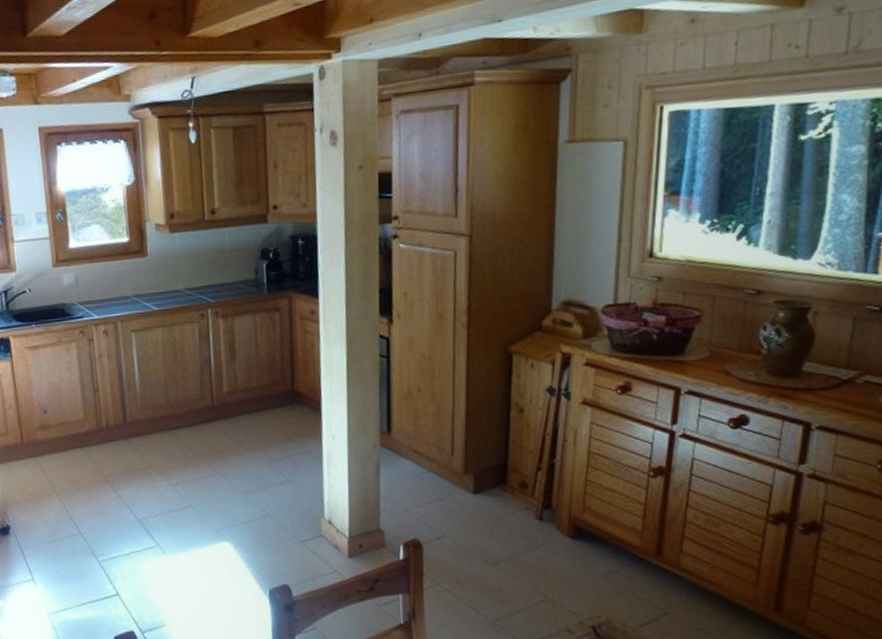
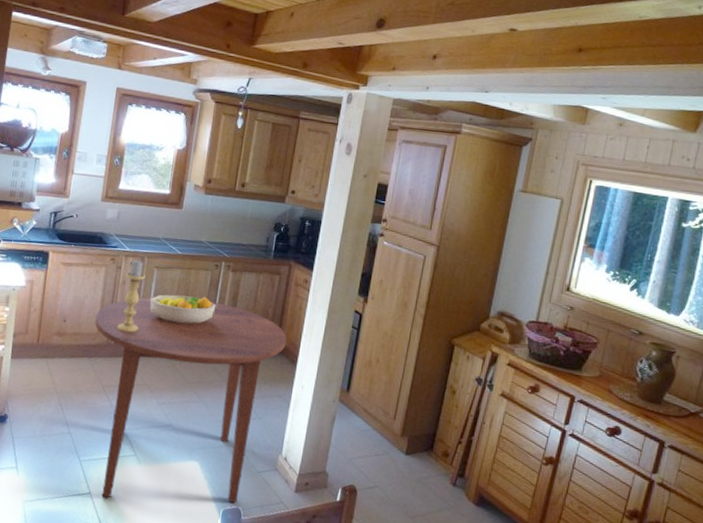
dining table: none [78,357,304,597] -> present [95,297,287,503]
candle holder: none [100,326,129,412] -> present [117,259,146,333]
fruit bowl: none [135,354,212,391] -> present [150,294,216,325]

